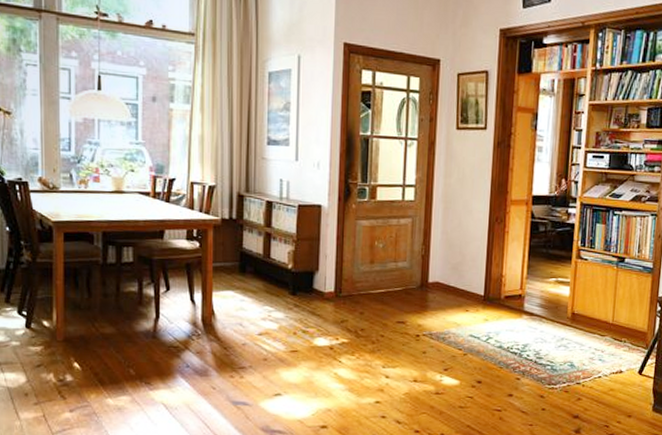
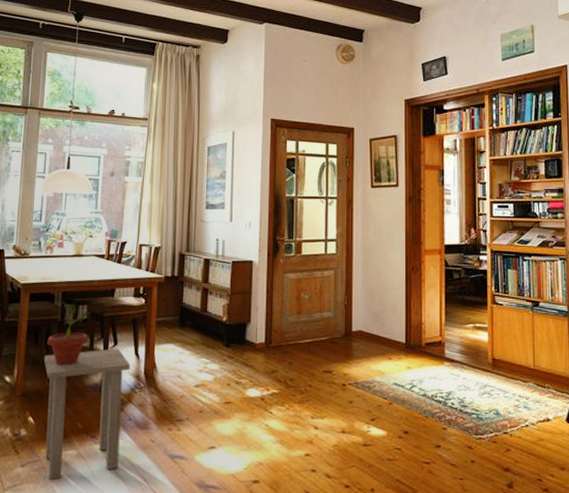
side table: none [86,294,186,424] -> present [43,349,131,480]
potted plant: none [88,243,137,311] -> present [47,302,91,366]

